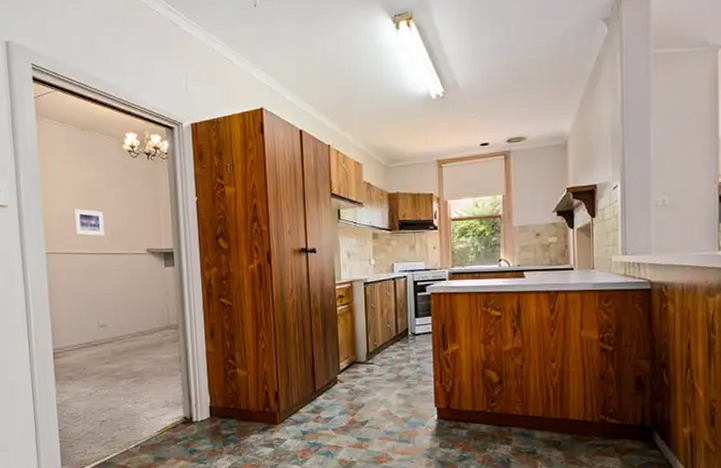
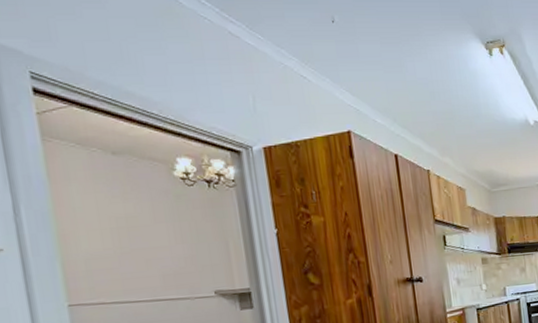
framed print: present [73,208,105,236] -> none [106,248,156,281]

